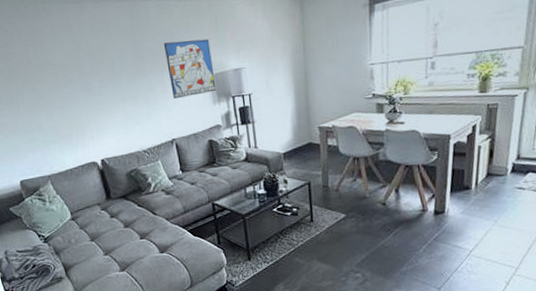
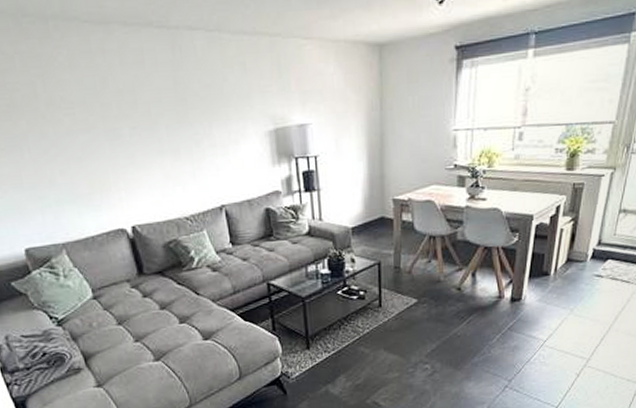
wall art: present [163,38,217,98] -> none [212,84,277,156]

